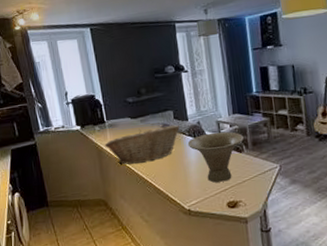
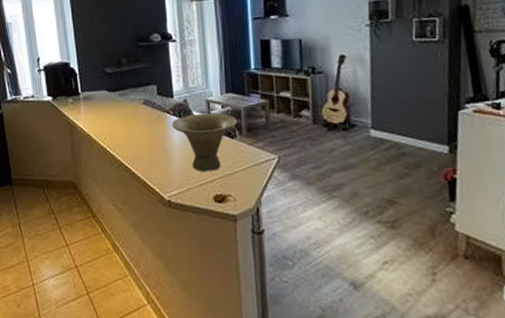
fruit basket: present [104,124,180,165] -> none [77,101,163,144]

